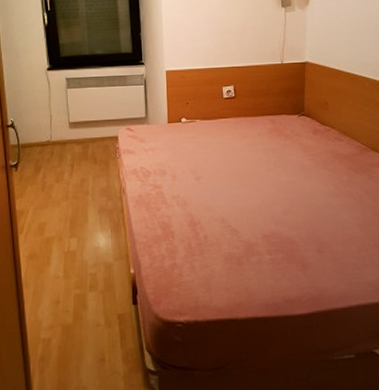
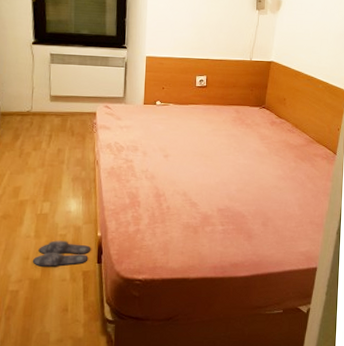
slippers: none [63,280,125,311] -> present [32,240,91,267]

